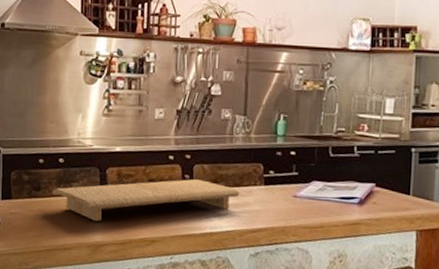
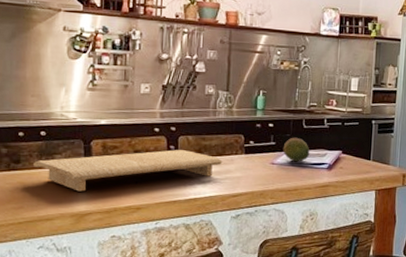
fruit: none [306,167,338,196] -> present [283,137,310,162]

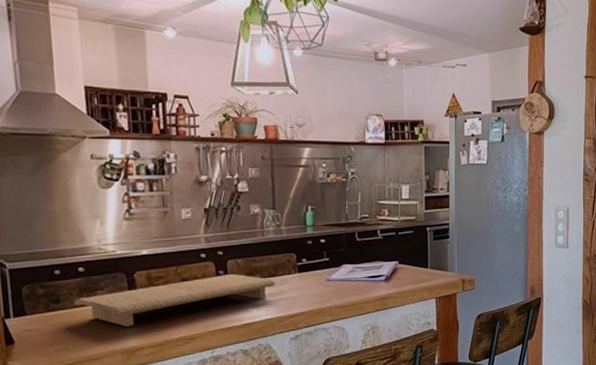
fruit: present [283,137,310,162] -> none [337,251,366,277]

